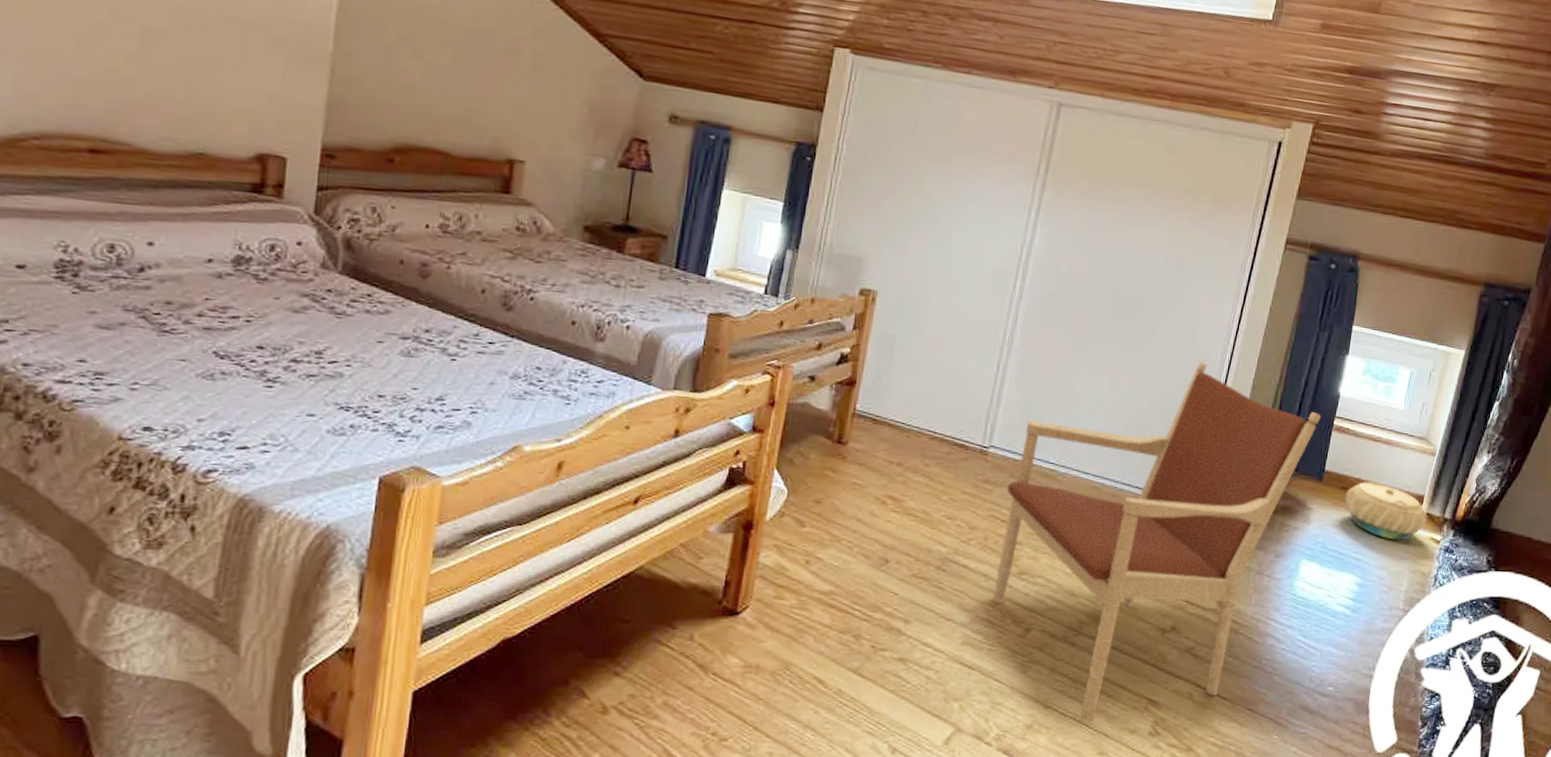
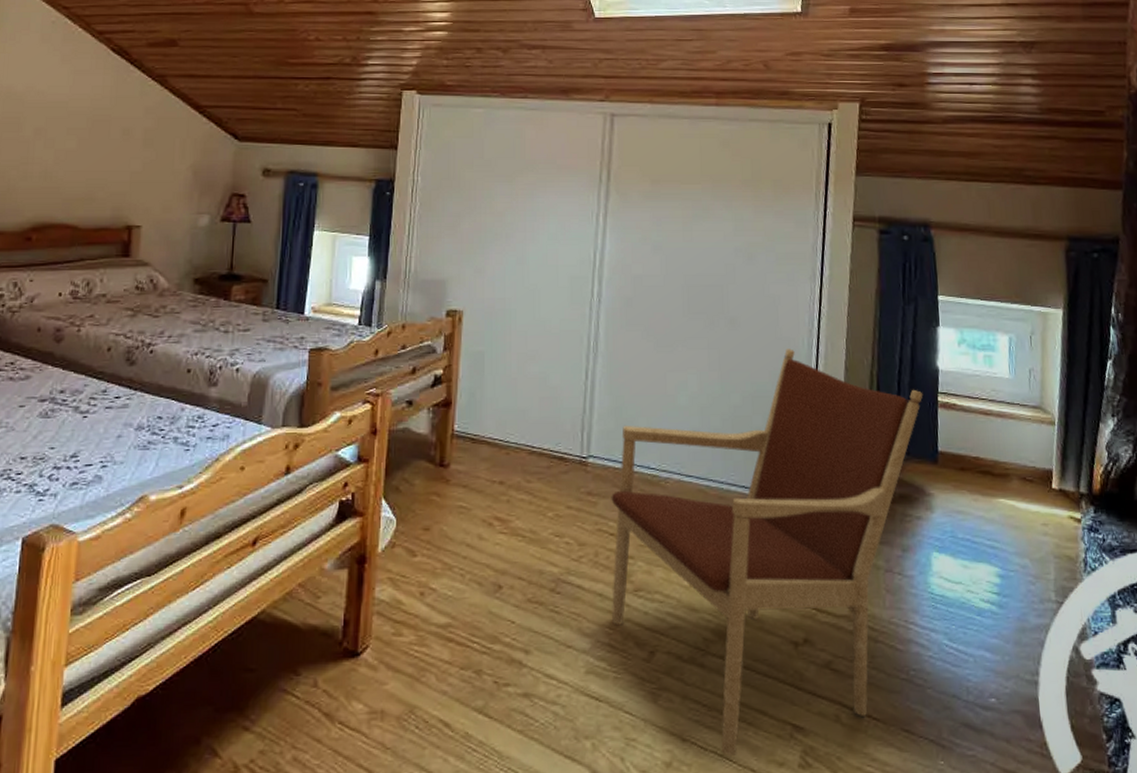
basket: present [1345,481,1427,541] -> none [966,459,1061,523]

